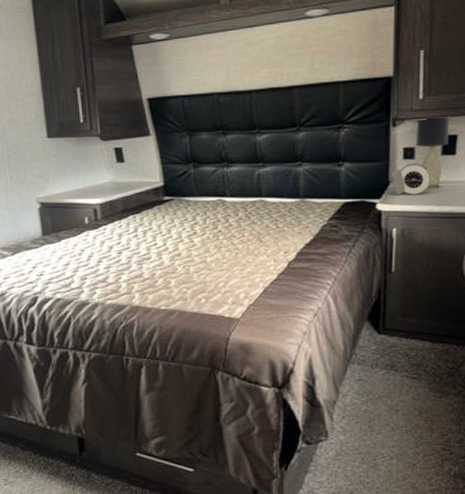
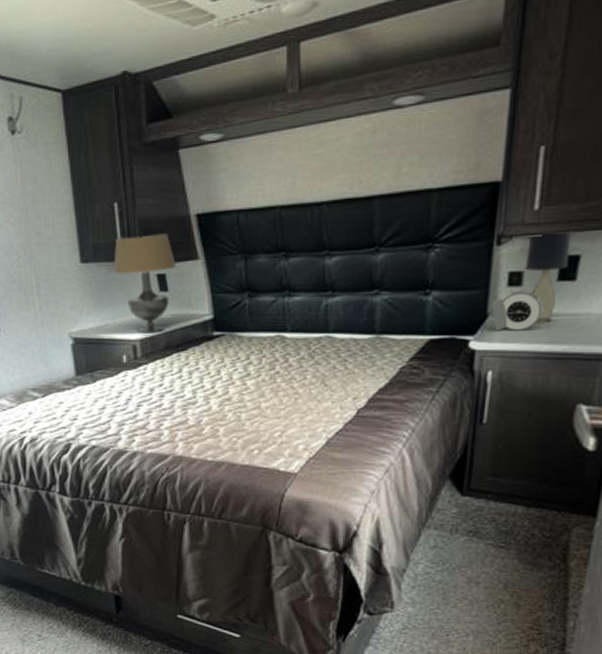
table lamp: none [76,113,132,199] -> present [113,232,177,335]

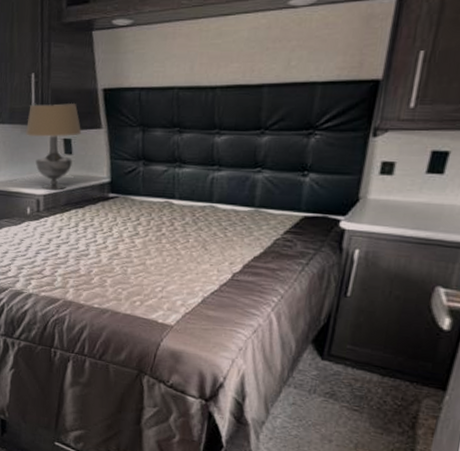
alarm clock: present [492,290,544,331] -> none [363,178,413,216]
table lamp: present [524,230,572,324] -> none [397,128,444,211]

